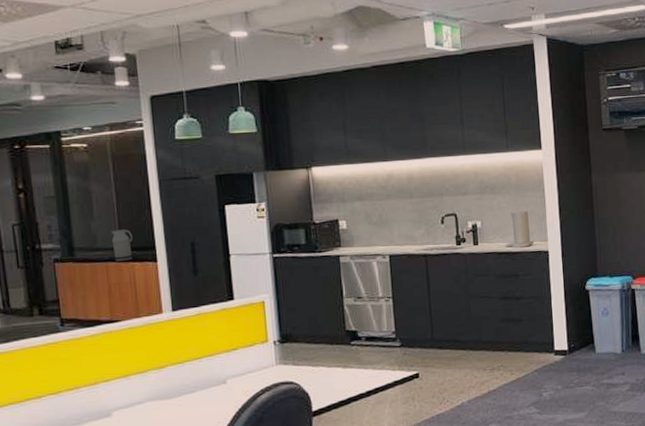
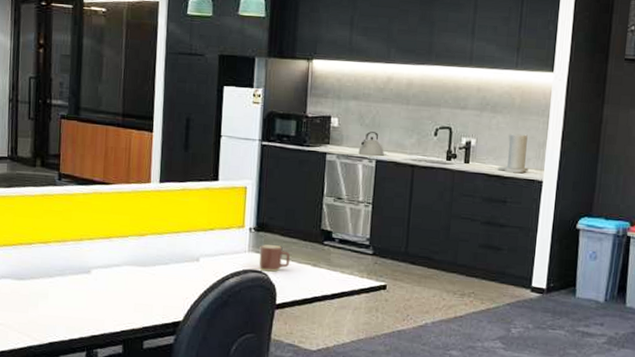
water jug: present [110,229,133,261] -> none [114,95,134,127]
mug: none [287,353,320,381] -> present [259,244,290,272]
kettle: none [370,228,396,253] -> present [358,131,384,157]

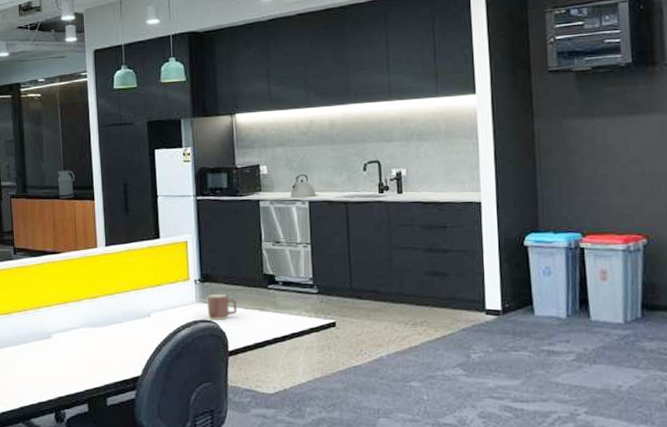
water jug: none [114,95,134,127] -> present [57,170,75,199]
paper towel: present [497,133,528,175] -> none [432,158,464,199]

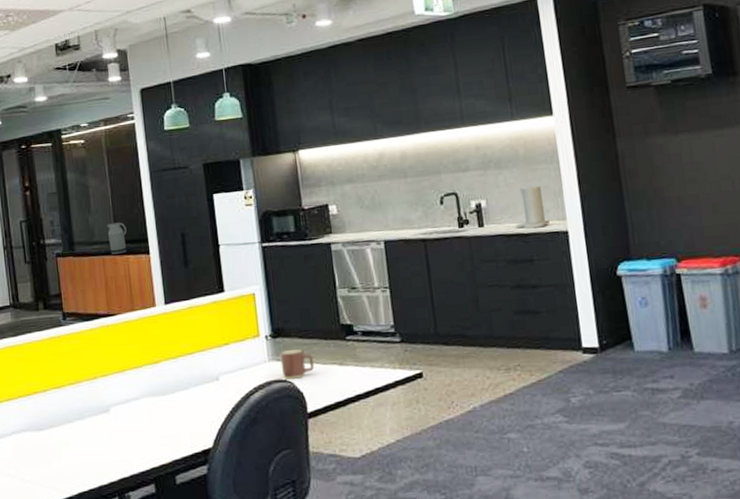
kettle: present [290,174,316,199] -> none [363,212,391,239]
paper towel: none [432,158,464,199] -> present [515,185,550,230]

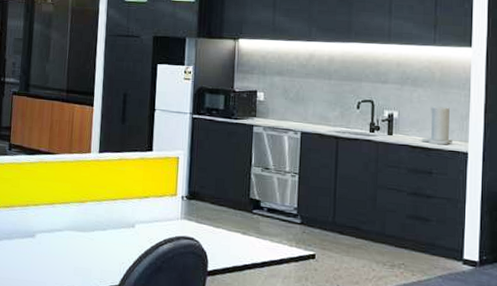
water jug: present [106,222,127,255] -> none [60,73,77,102]
mug: present [279,349,315,379] -> none [191,212,221,239]

